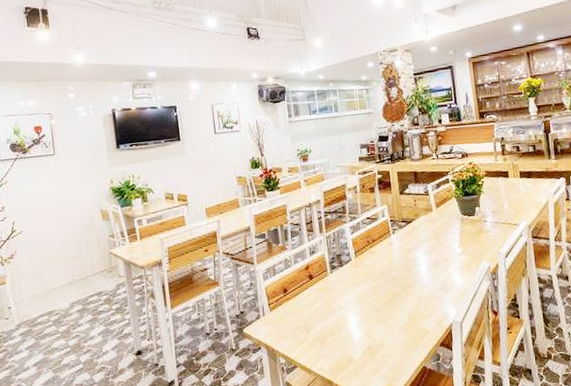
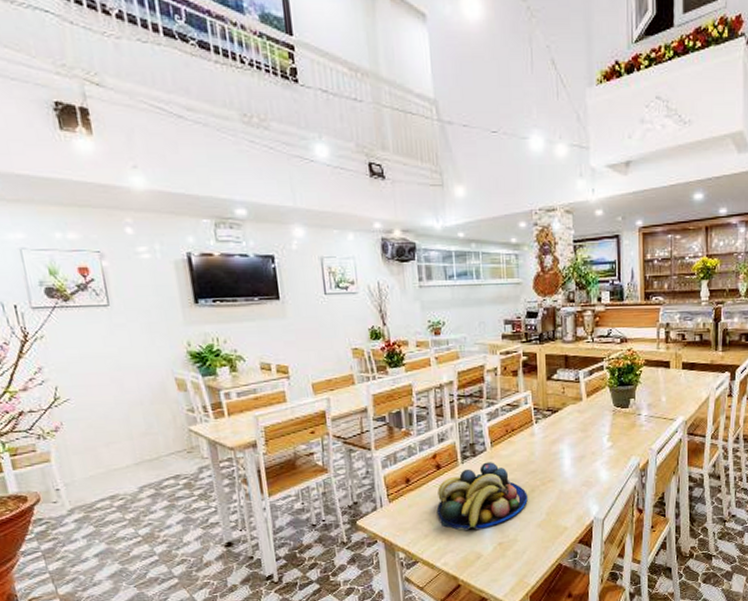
fruit bowl: none [311,271,391,337] -> present [436,462,528,531]

